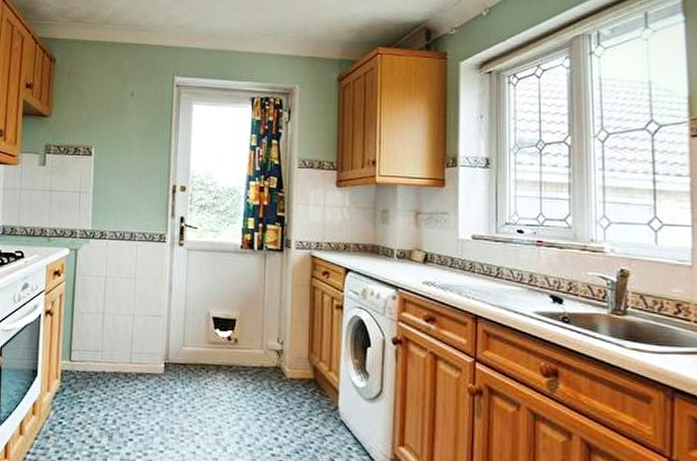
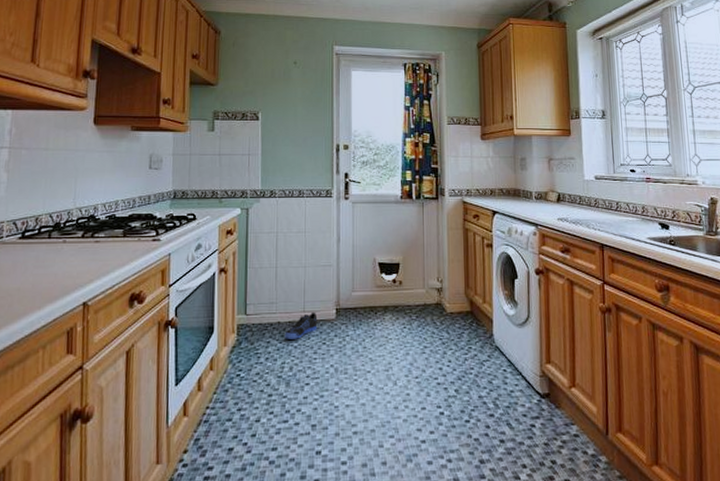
sneaker: none [109,363,145,391] -> present [284,311,318,339]

